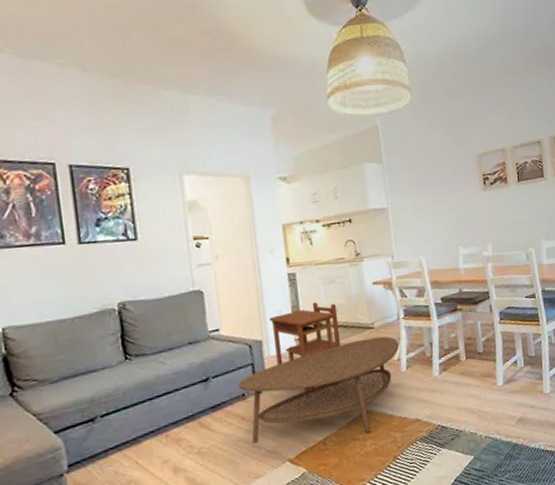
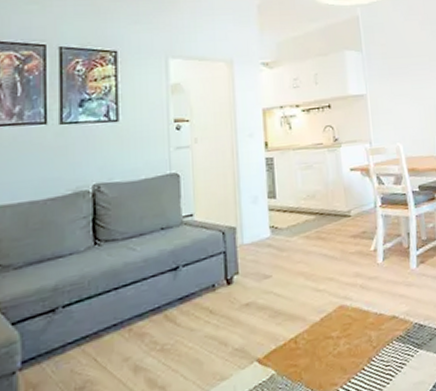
coffee table: present [238,336,399,445] -> none [208,225,375,341]
side table: present [269,302,341,398] -> none [245,188,317,290]

